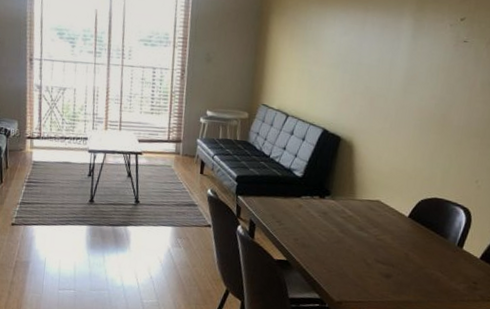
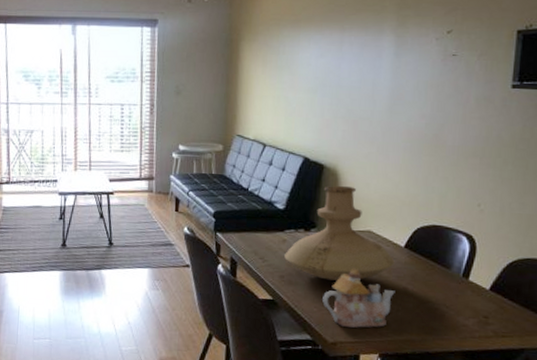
vase: none [299,157,399,245] -> present [284,185,395,281]
teapot: none [331,235,398,289] -> present [322,269,395,328]

